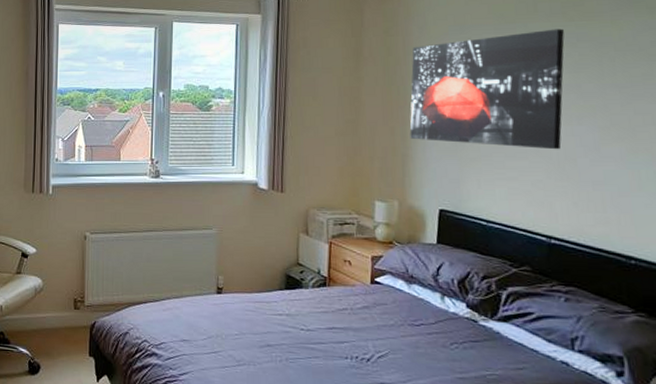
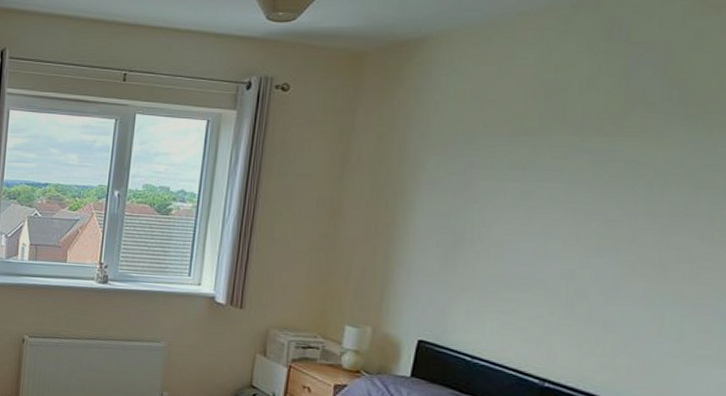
wall art: present [409,28,565,150] -> none [394,144,595,284]

